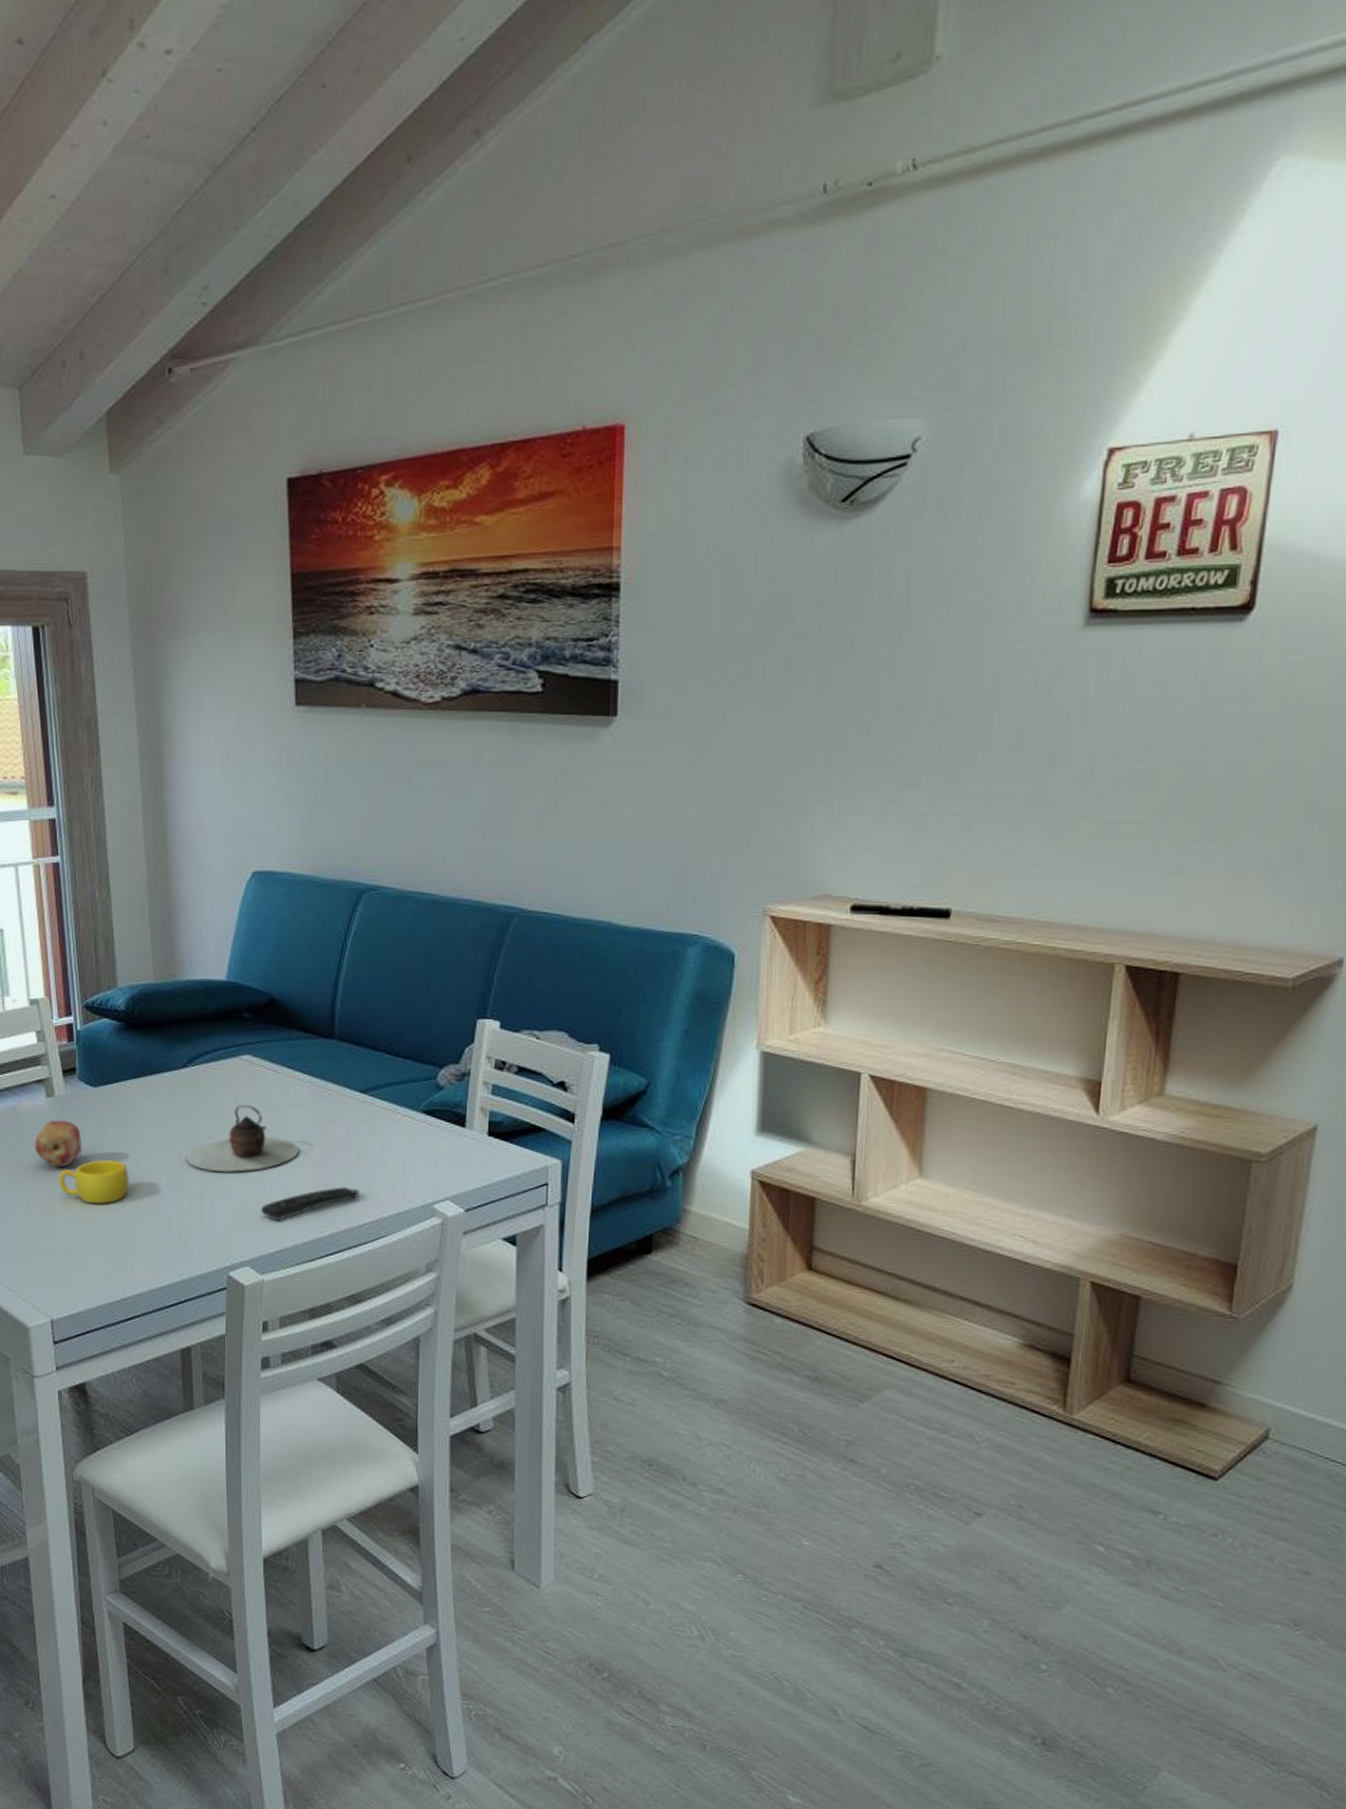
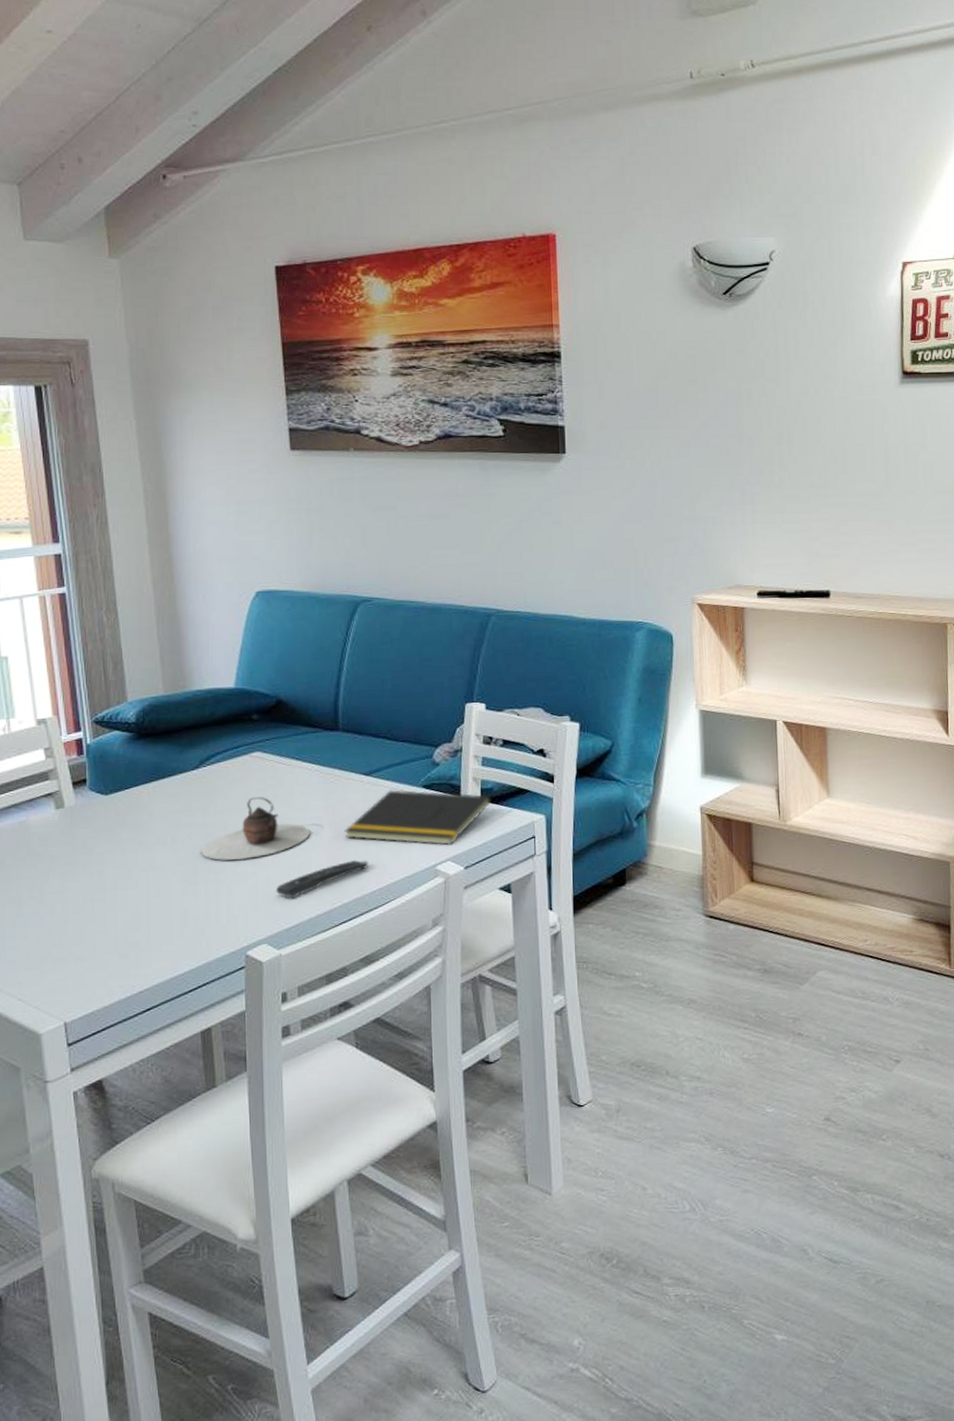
fruit: present [34,1120,83,1168] -> none [43,829,95,875]
cup: present [59,1159,129,1205] -> none [70,861,144,905]
notepad: none [335,1112,500,1183] -> present [344,789,492,846]

